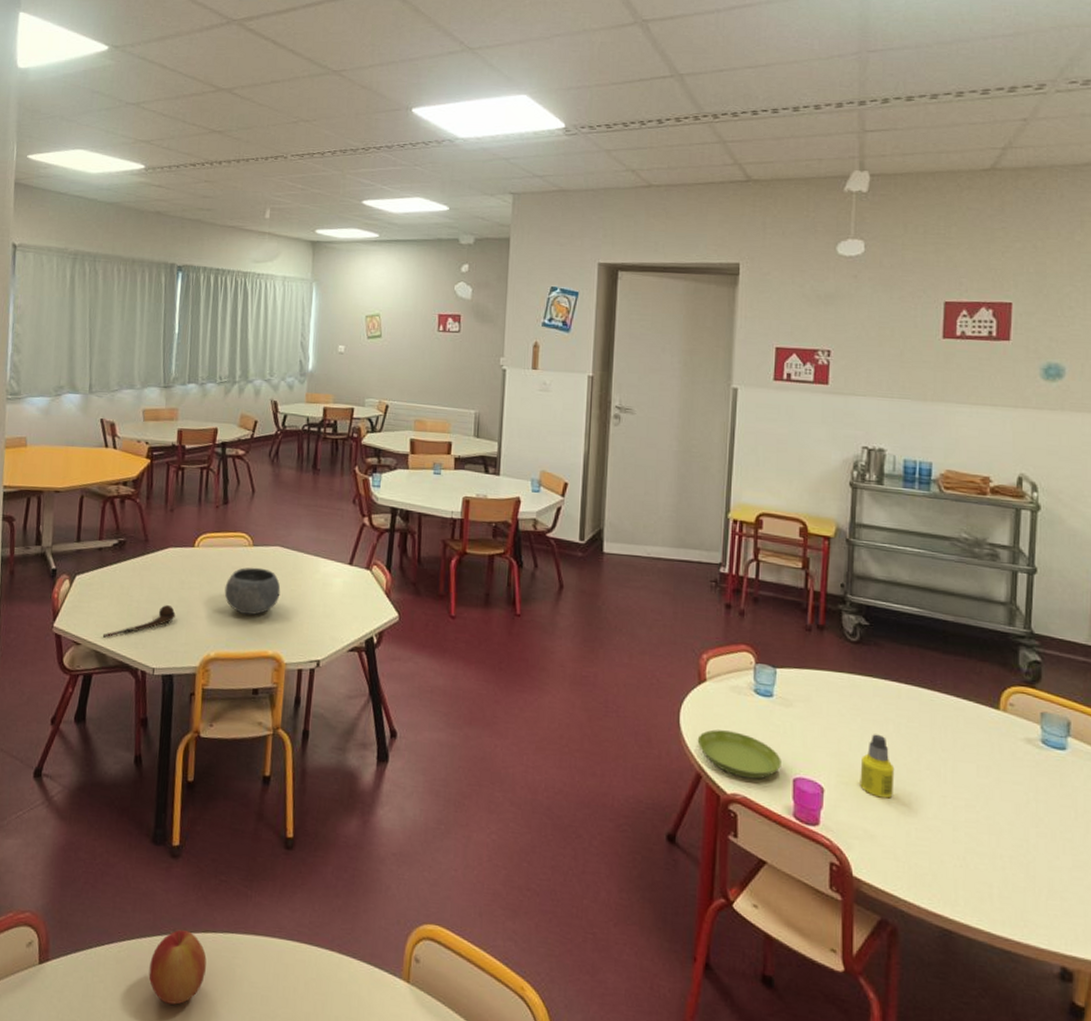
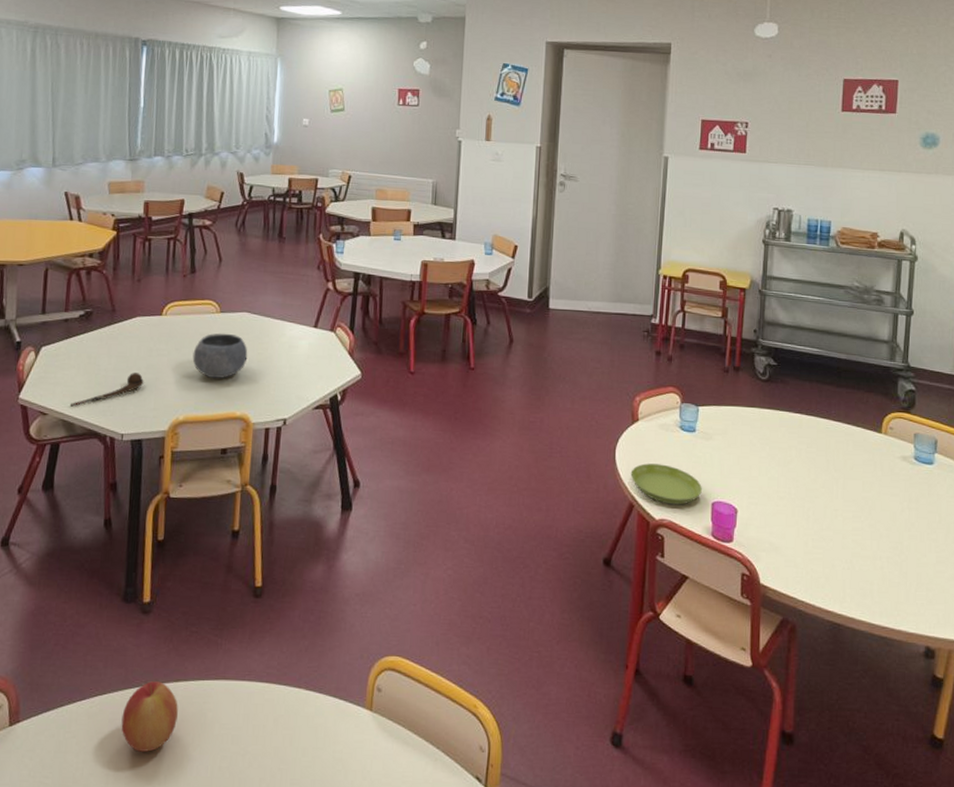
bottle: present [860,734,895,799] -> none [767,460,796,515]

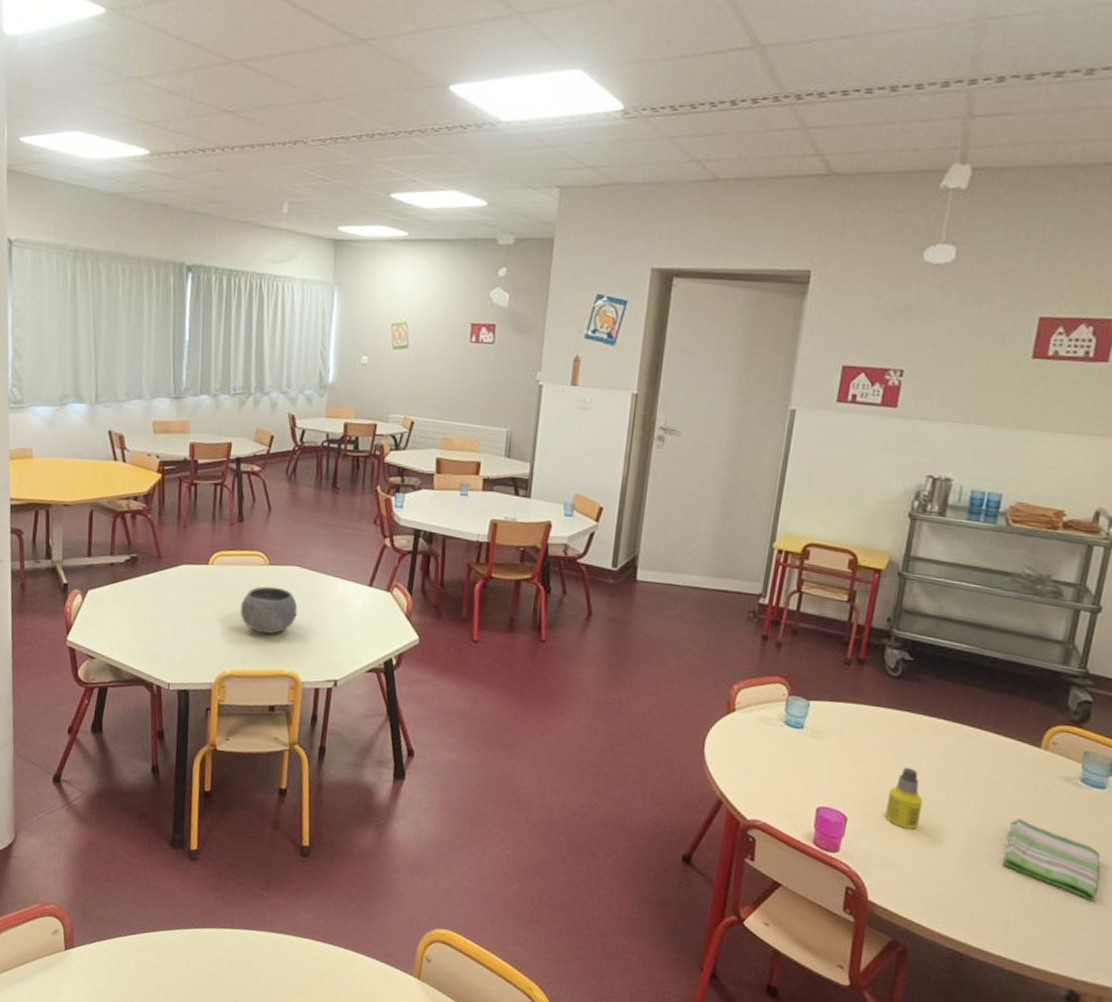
spoon: present [70,373,144,407] -> none [116,622,190,652]
apple: present [121,681,178,752] -> none [169,925,225,990]
saucer: present [630,463,702,505] -> none [721,758,806,807]
bottle: none [767,460,796,515] -> present [885,767,923,830]
dish towel: none [862,496,937,564] -> present [1002,818,1101,901]

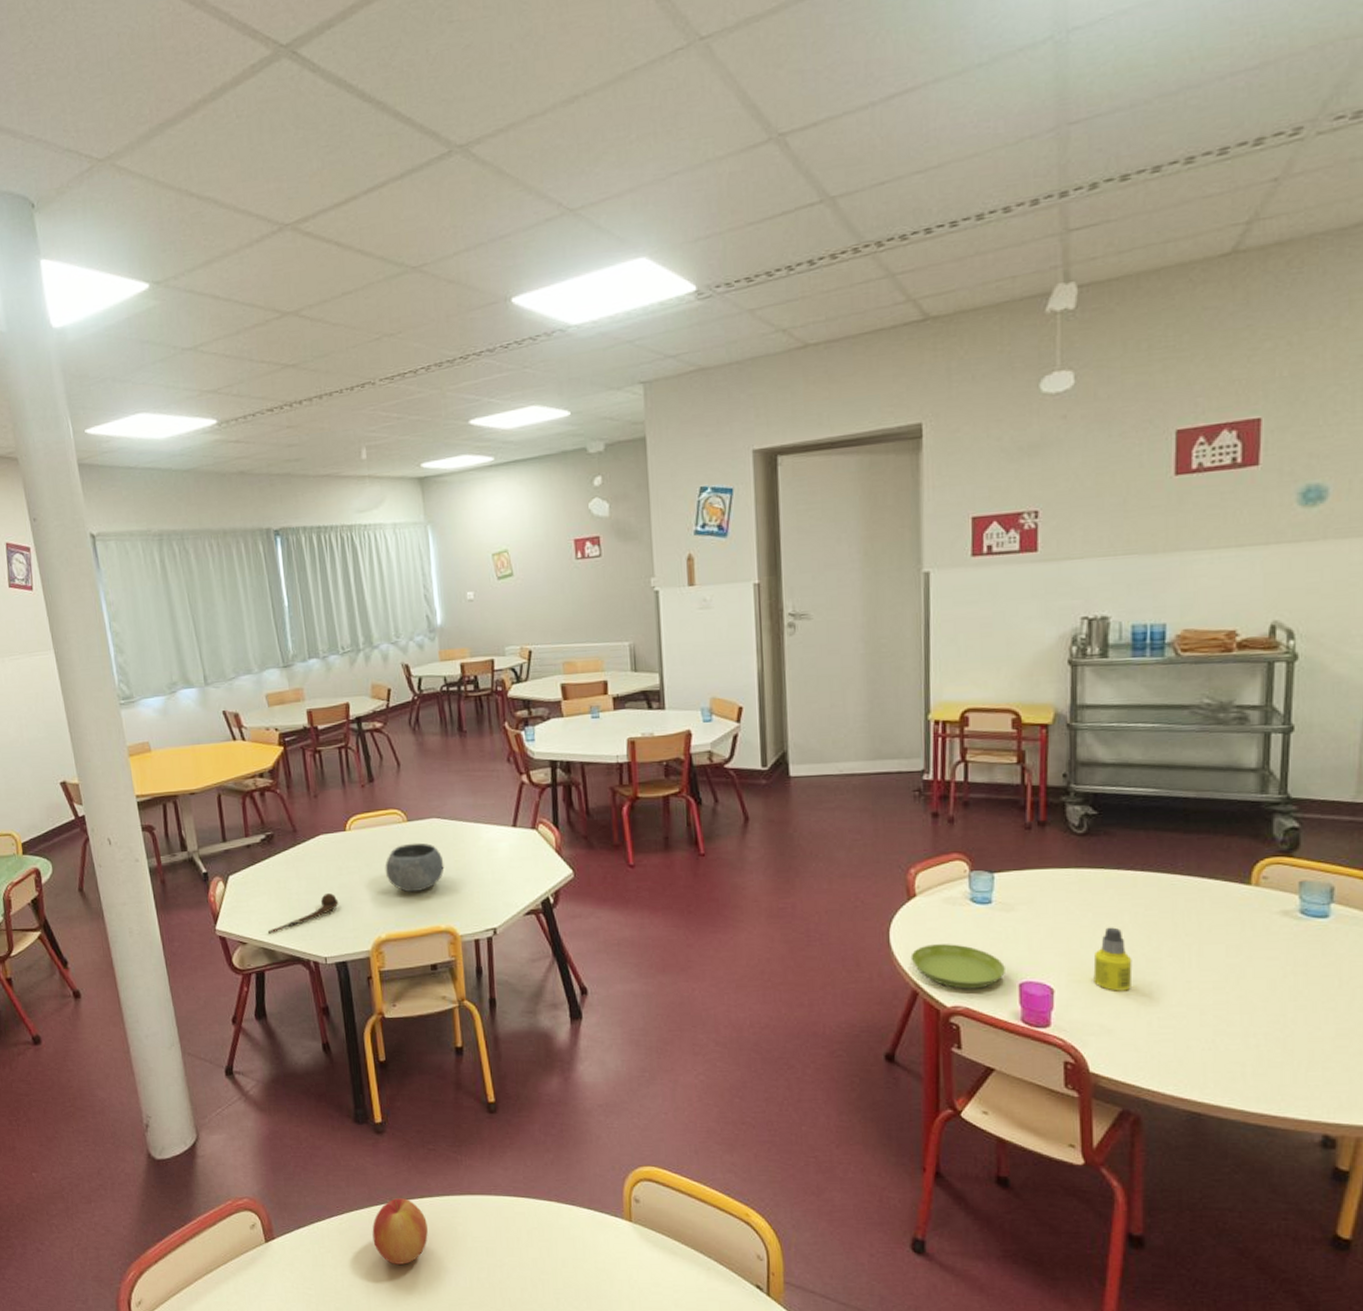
spoon: none [116,622,190,652] -> present [267,893,339,934]
apple: none [169,925,225,990] -> present [372,1198,428,1265]
saucer: none [721,758,806,807] -> present [910,944,1005,989]
dish towel: present [1002,818,1101,901] -> none [1228,962,1337,1038]

